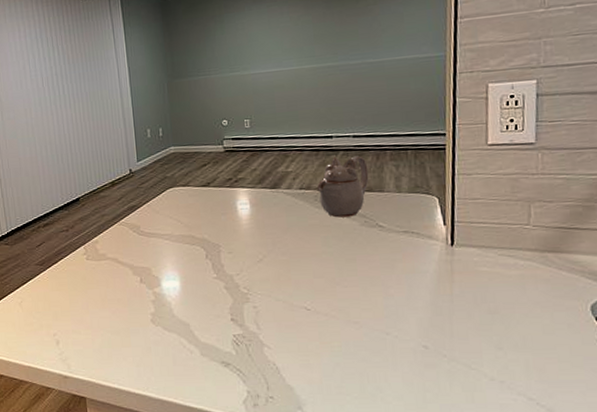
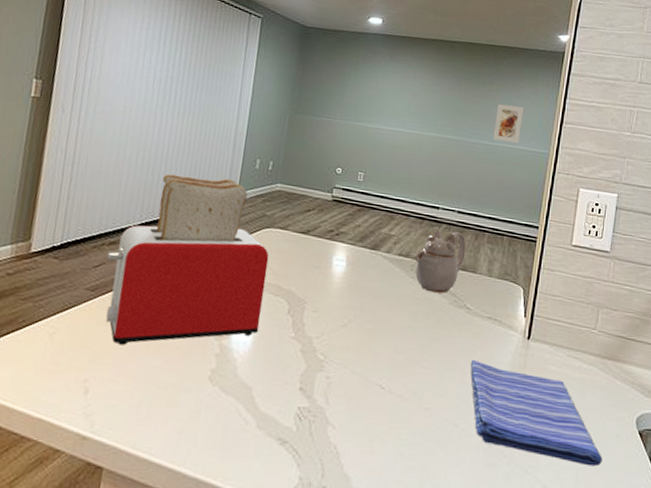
toaster: none [44,151,184,304] -> present [105,174,269,345]
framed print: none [377,13,410,56] -> present [493,104,524,144]
dish towel: none [392,273,555,356] -> present [470,360,602,467]

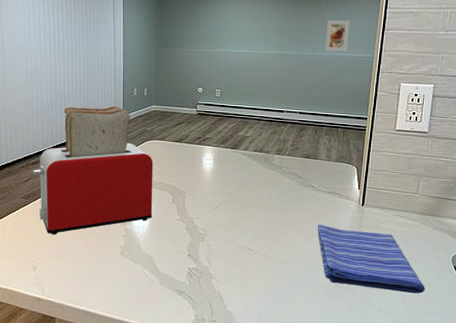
teapot: present [415,228,466,294] -> none [268,127,308,177]

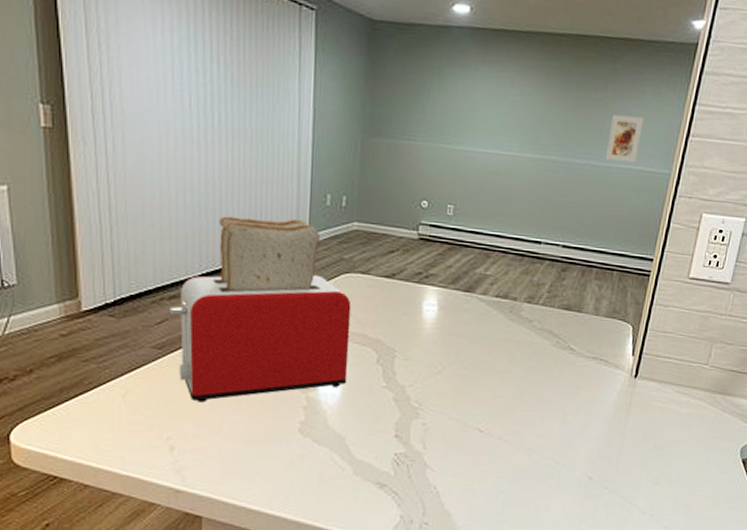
dish towel: present [317,225,425,294] -> none [573,401,704,493]

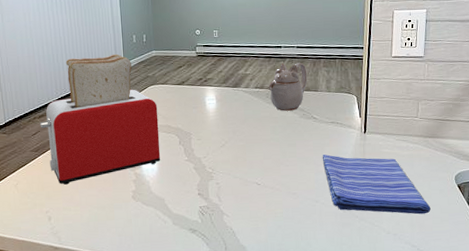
teapot: none [515,265,572,335] -> present [269,62,307,111]
dish towel: none [573,401,704,493] -> present [322,154,431,215]

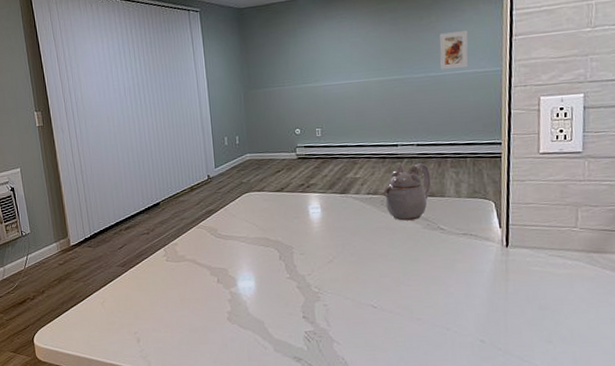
toaster: present [39,54,161,185] -> none [126,158,259,304]
dish towel: present [322,154,431,215] -> none [452,273,600,349]

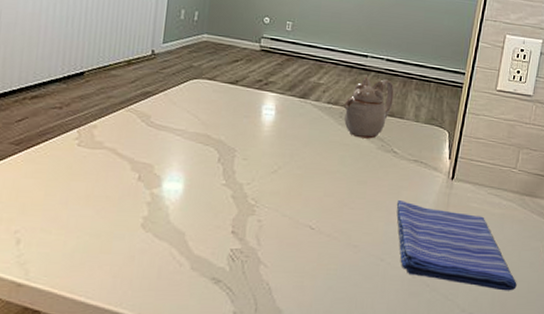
dish towel: none [452,273,600,349] -> present [396,200,517,291]

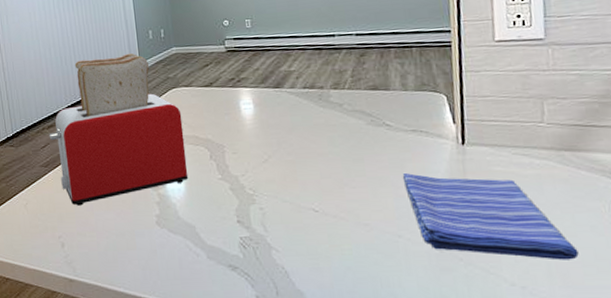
toaster: none [29,26,198,197] -> present [48,53,189,206]
teapot: present [344,76,394,139] -> none [321,54,374,117]

